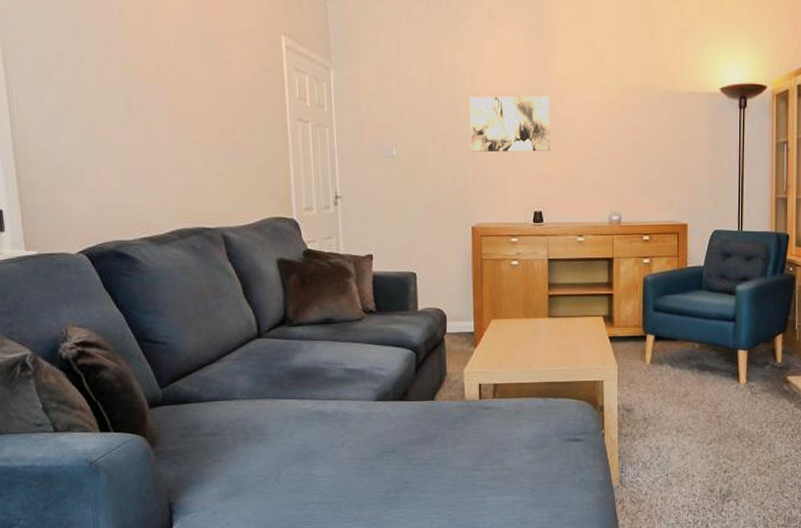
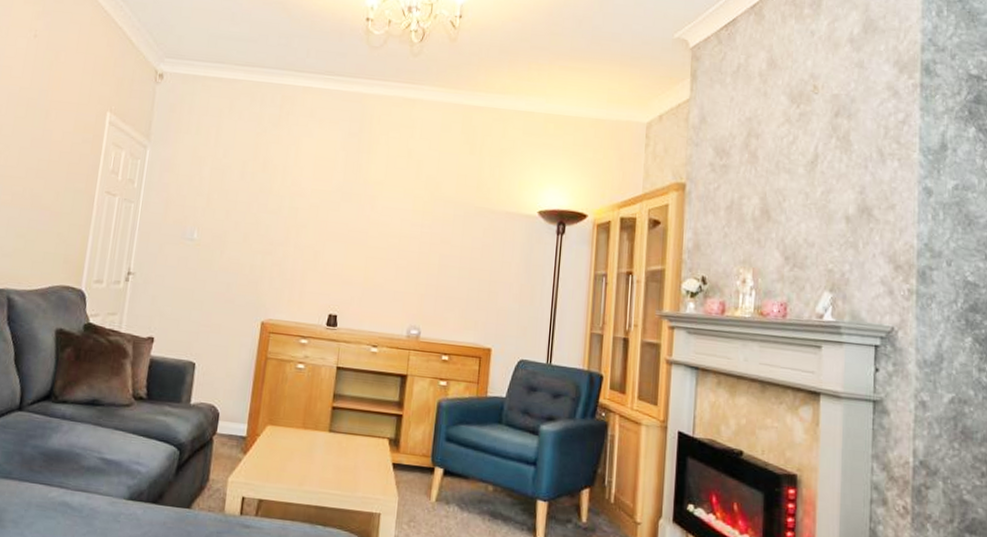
wall art: present [469,96,551,152] -> none [272,190,360,253]

